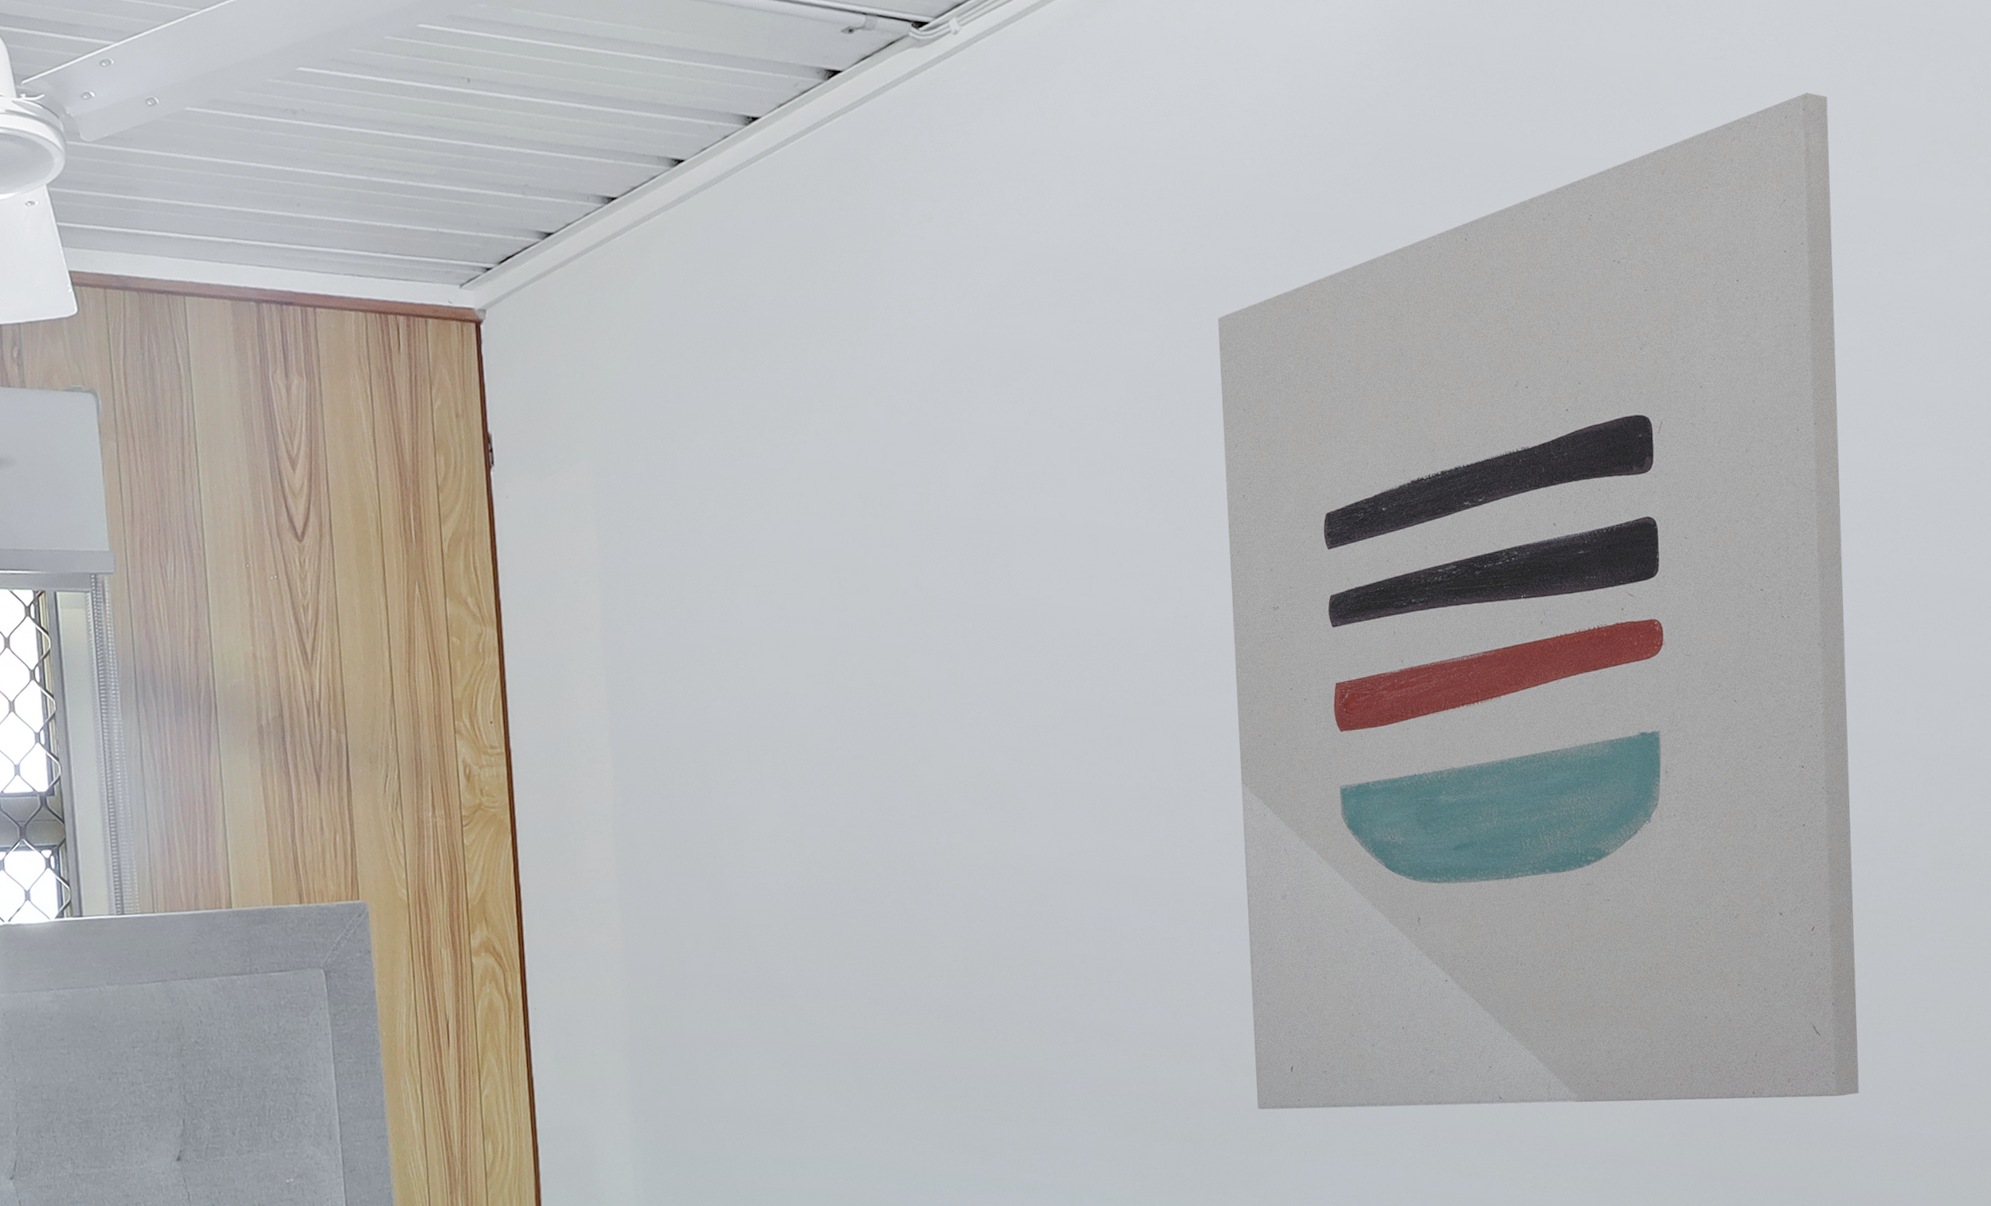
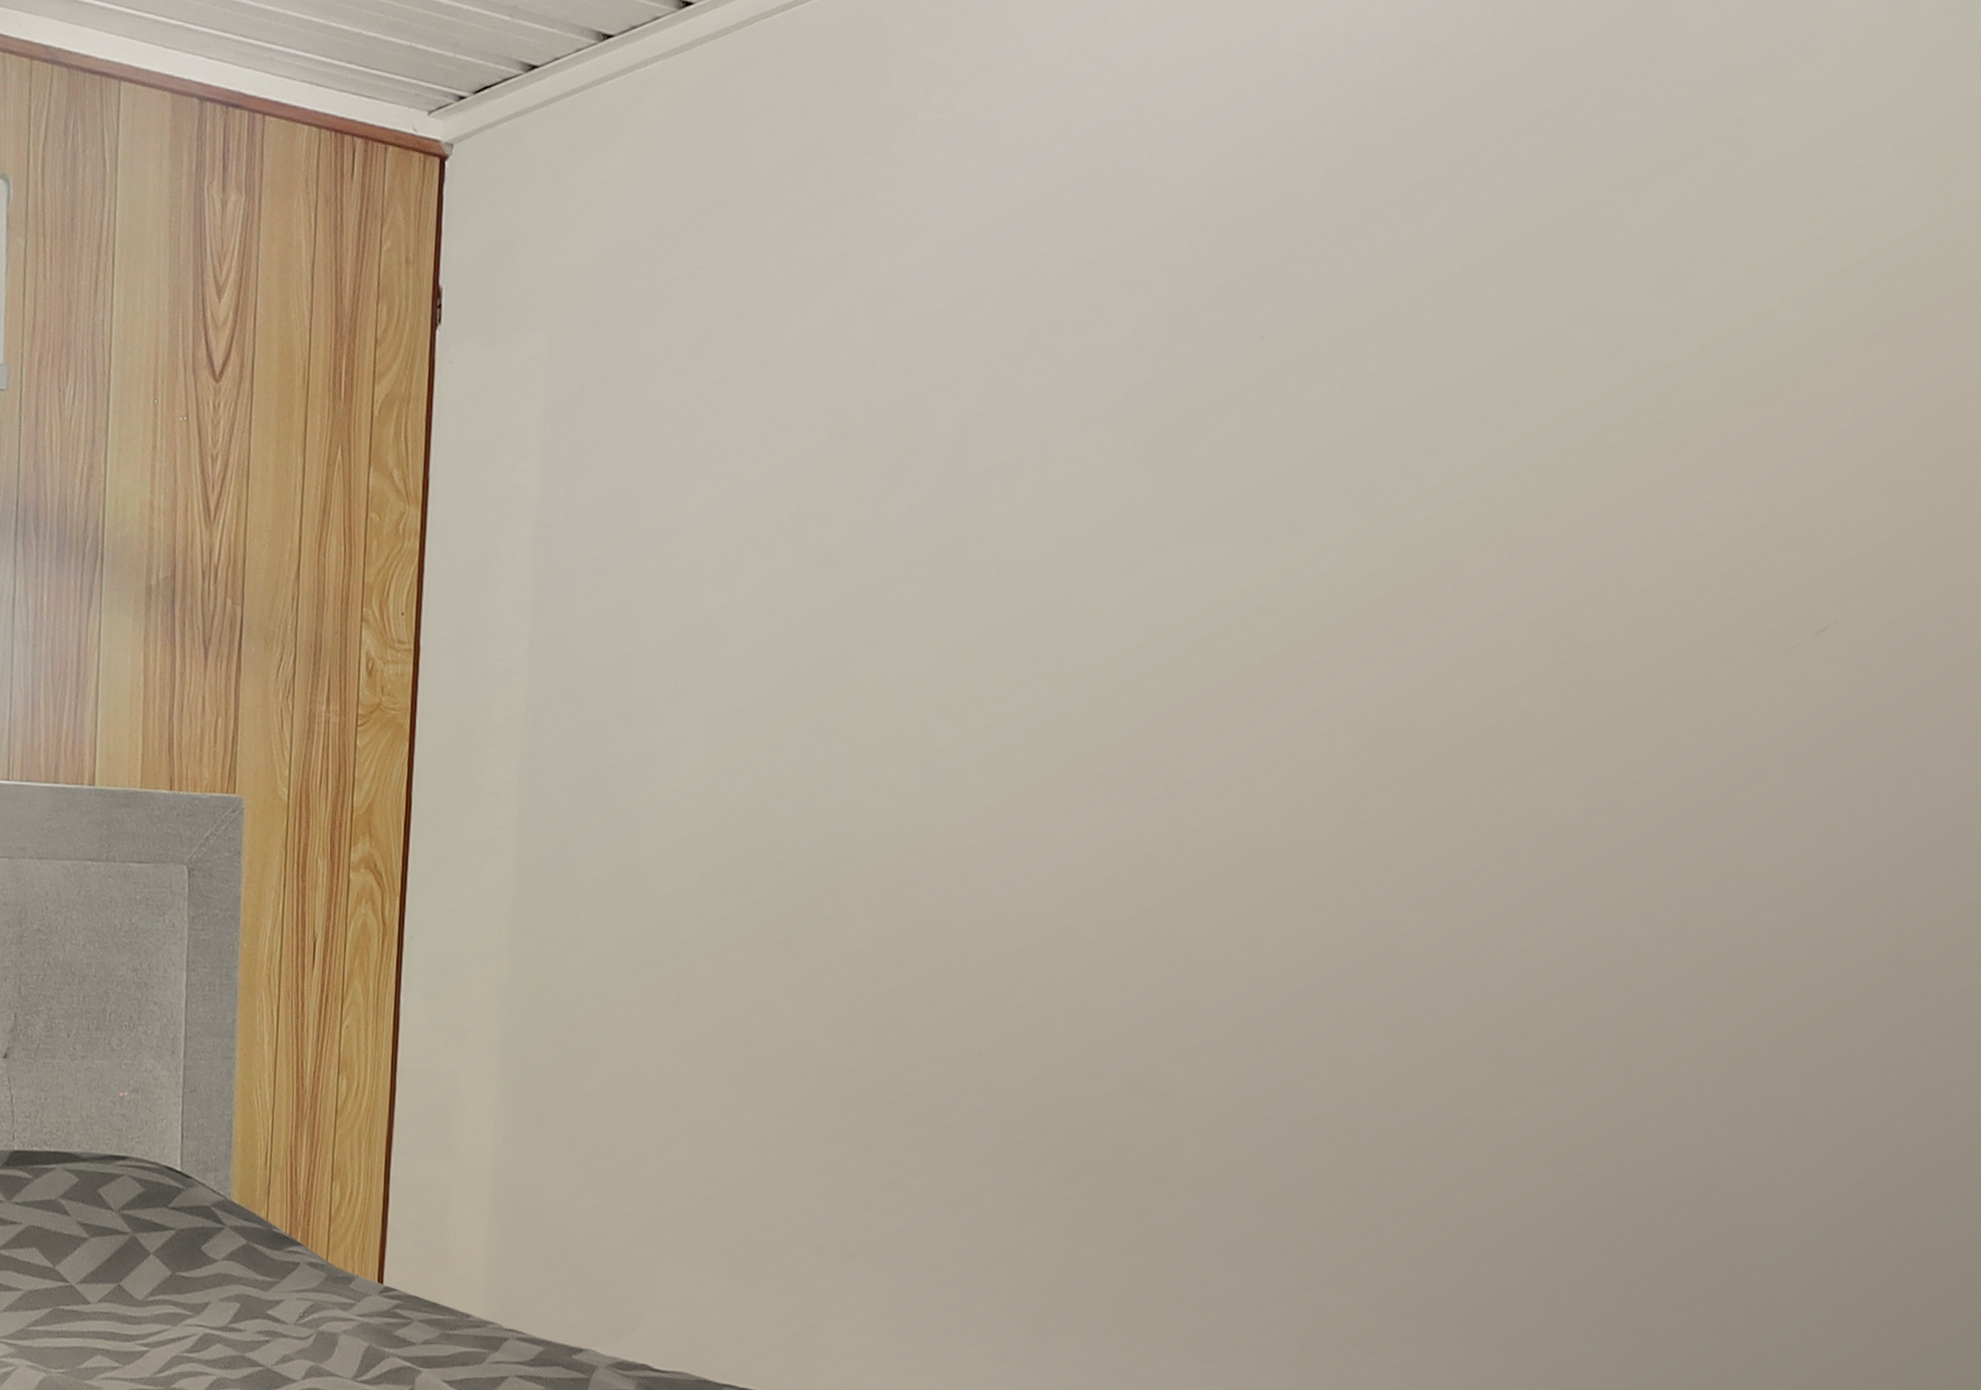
wall art: present [1218,93,1859,1110] -> none [1157,103,1914,1193]

